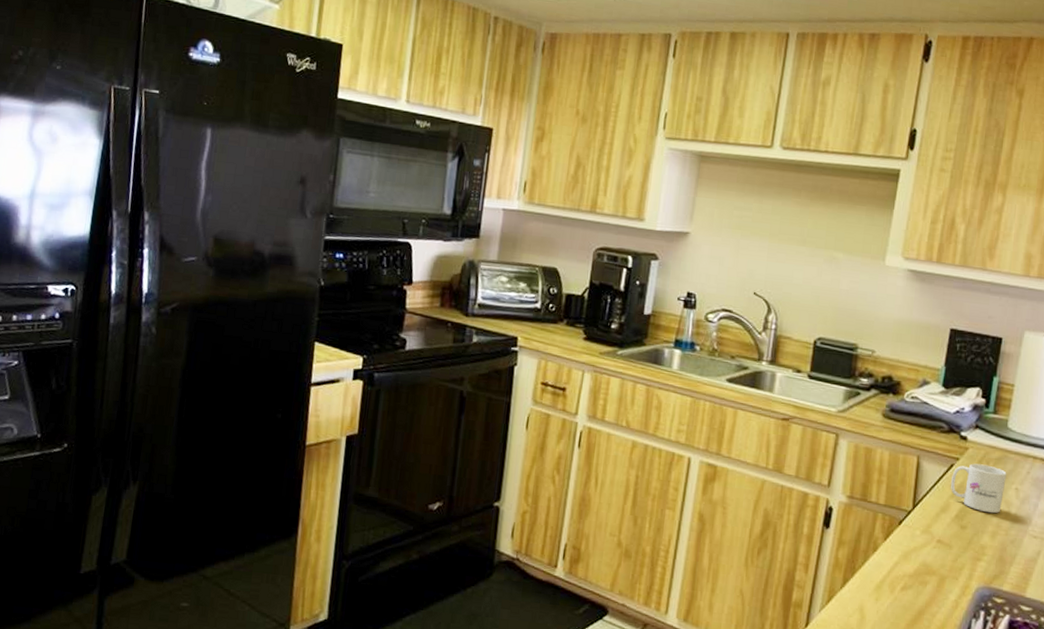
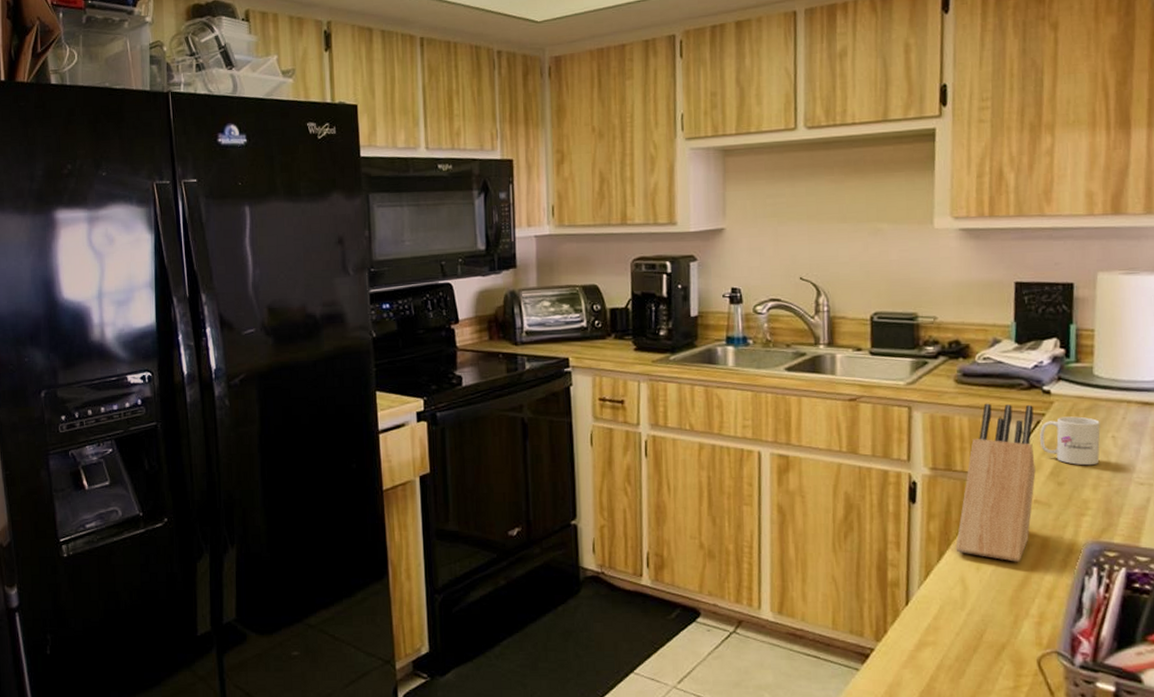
knife block: none [859,440,950,598] -> present [955,403,1036,562]

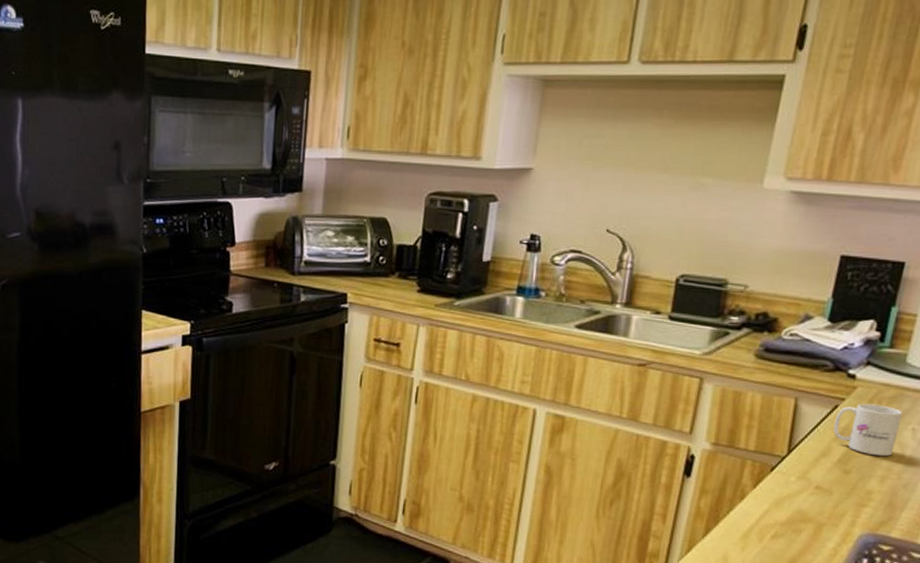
knife block: present [955,403,1036,562] -> none [723,382,834,546]

